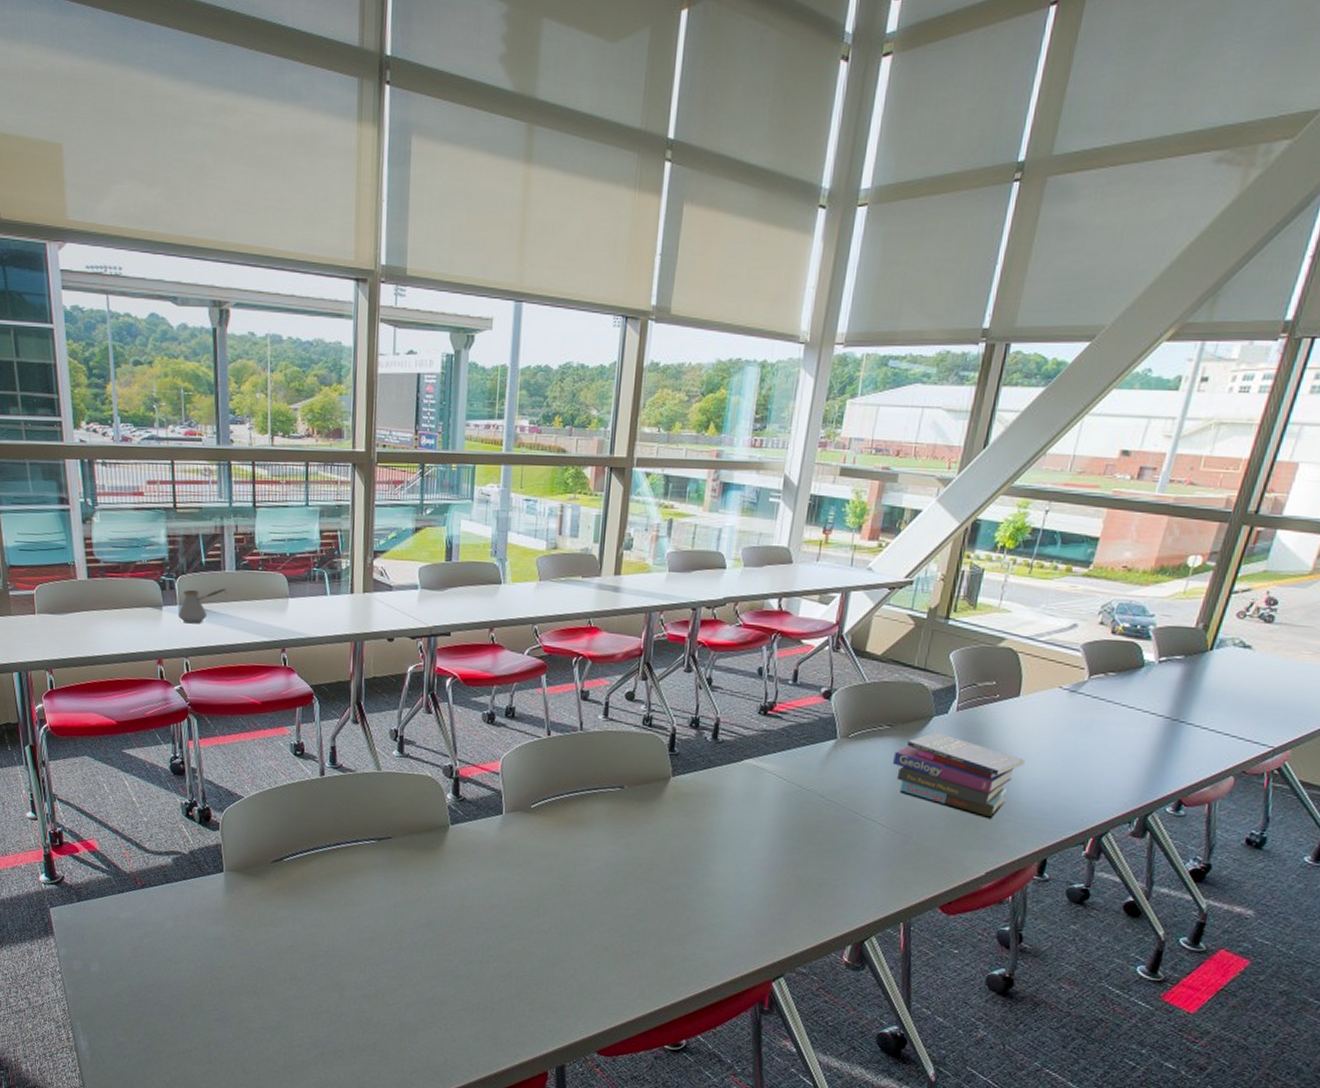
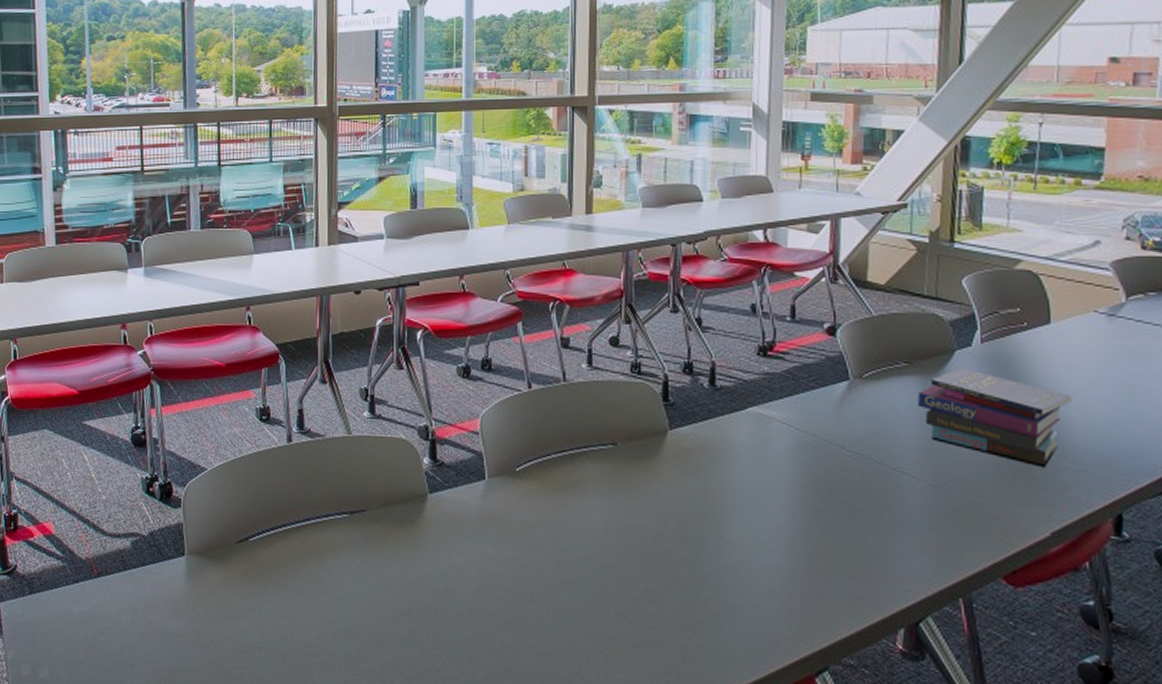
coffee pot: present [177,588,228,624] -> none [142,248,193,285]

